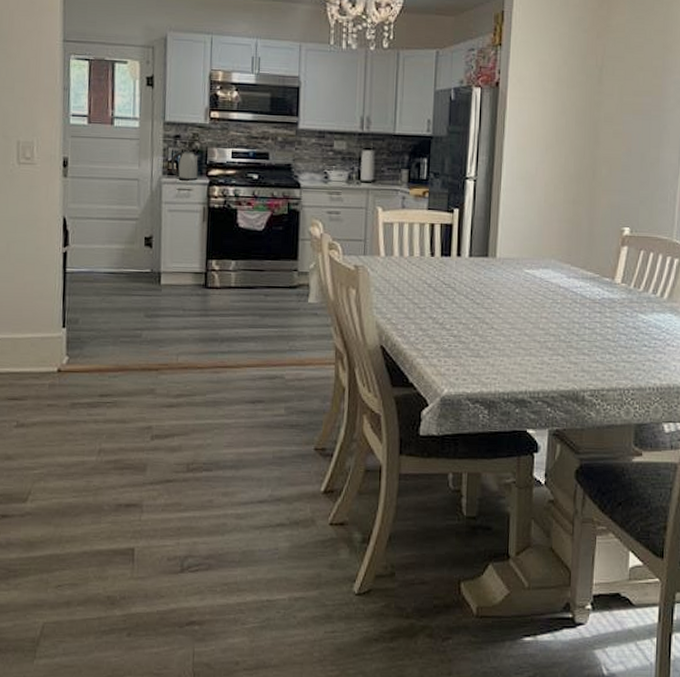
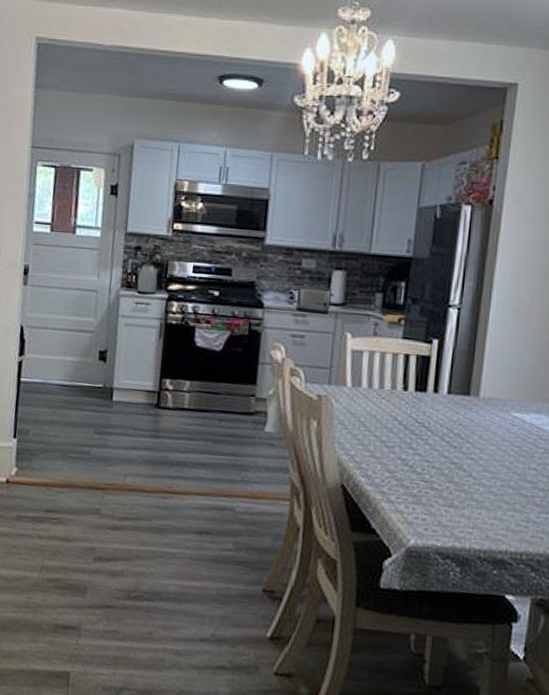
toaster: none [330,166,364,191] -> present [295,286,334,314]

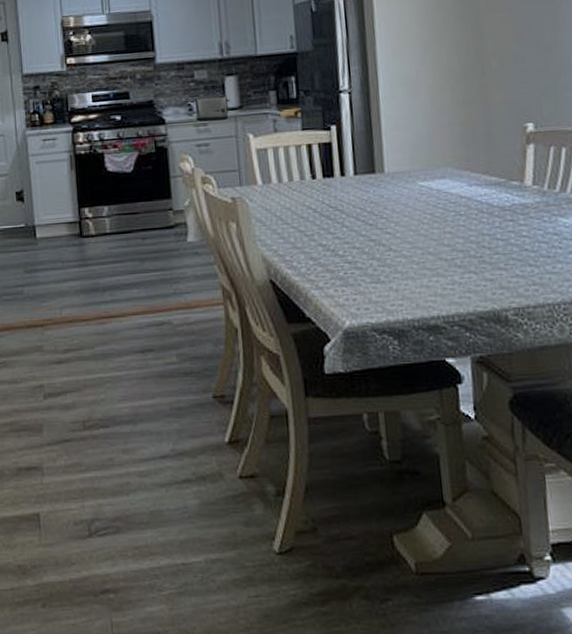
kettle: present [130,263,159,295] -> none [33,100,61,131]

